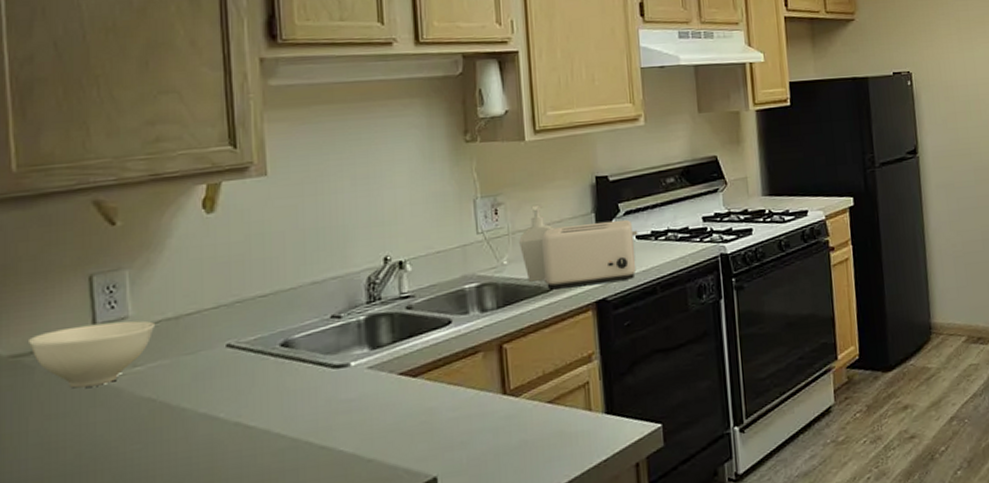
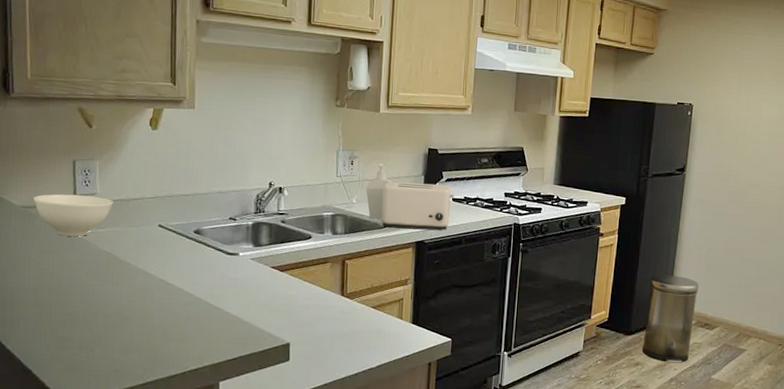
pedal bin: none [901,283,967,398] -> present [642,274,699,363]

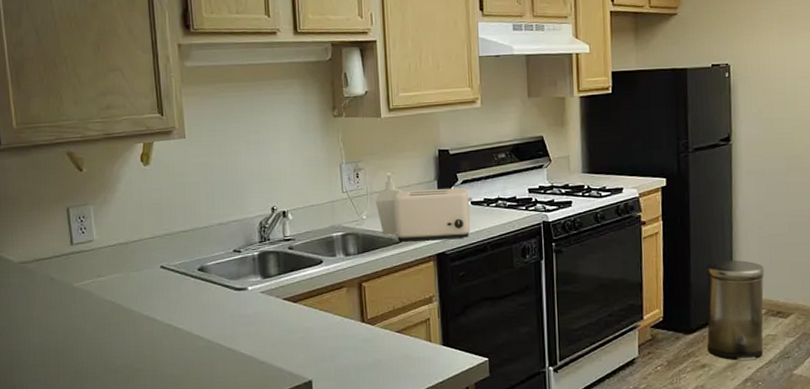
bowl: present [32,194,114,237] -> none [29,243,112,289]

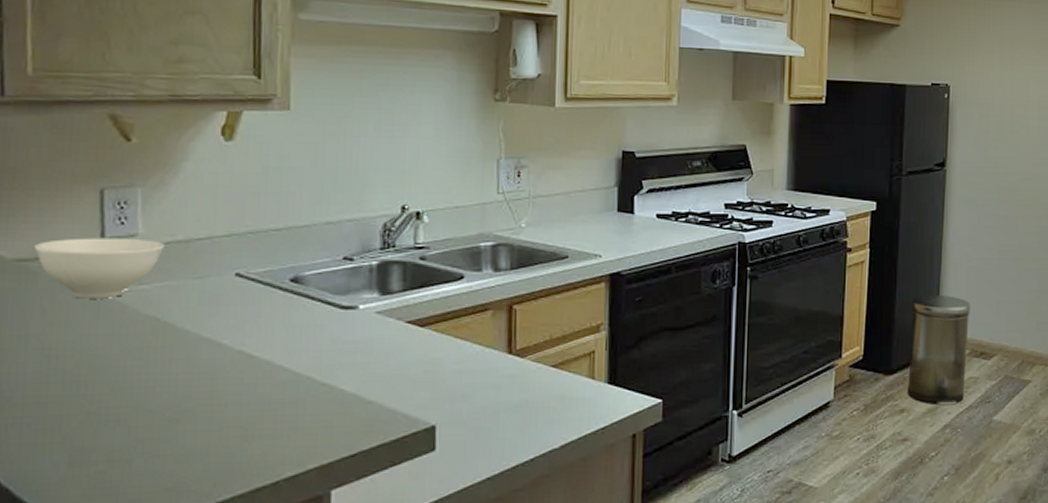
bowl: none [29,243,112,289] -> present [33,238,166,299]
soap bottle: present [375,171,403,234] -> none [539,171,575,247]
toaster: present [393,187,473,242] -> none [561,196,659,258]

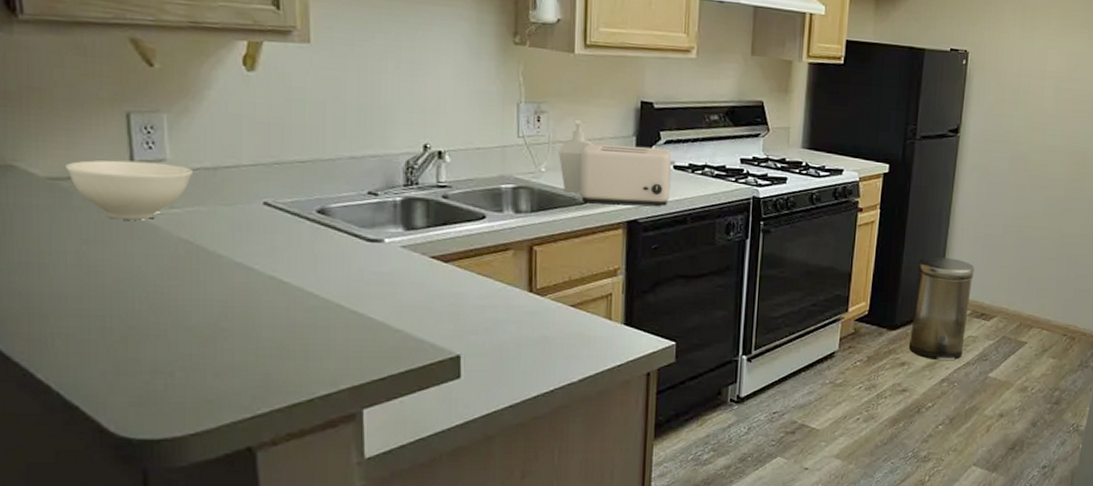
soap bottle: none [539,171,575,247] -> present [559,118,594,193]
toaster: none [561,196,659,258] -> present [580,144,676,207]

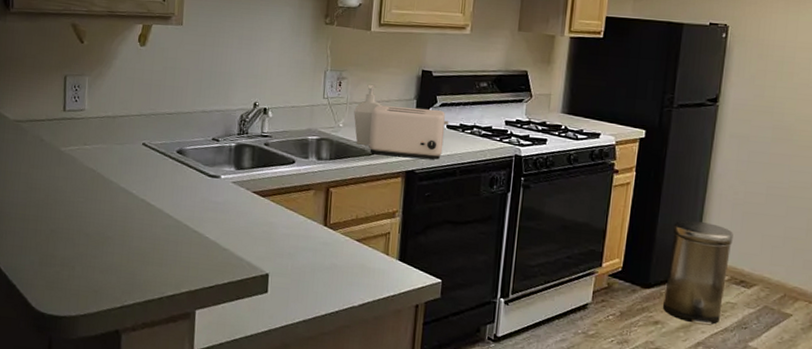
bowl: present [64,160,194,220] -> none [25,109,101,153]

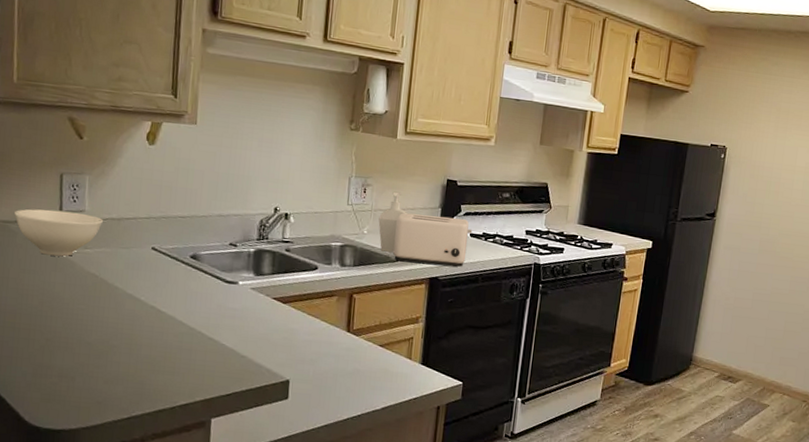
bowl: none [25,109,101,153] -> present [13,208,104,257]
pedal bin: present [663,220,734,326] -> none [662,323,724,417]

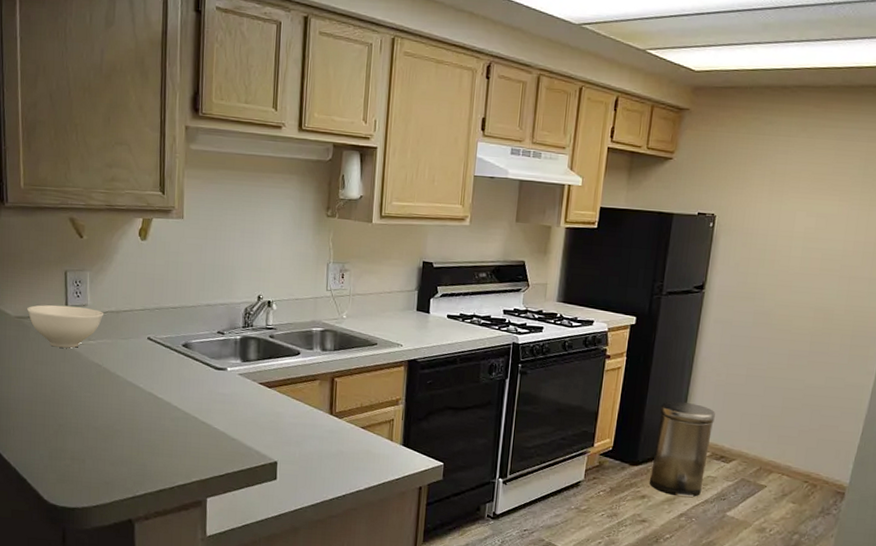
soap bottle: present [378,191,407,253] -> none [357,275,385,336]
toaster: present [393,213,473,268] -> none [372,296,450,349]
pedal bin: none [662,323,724,417] -> present [650,401,715,498]

